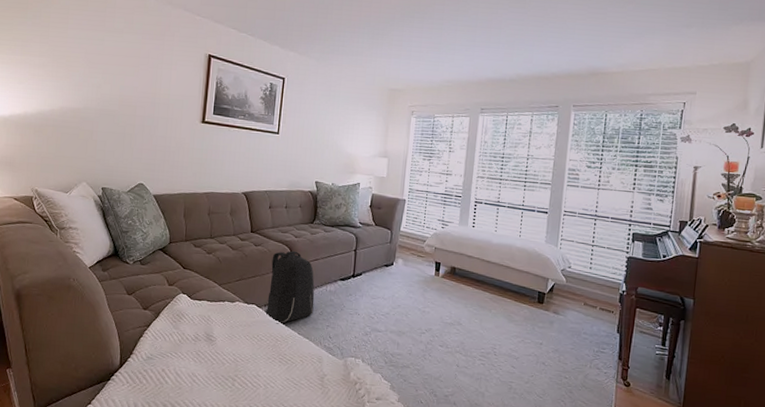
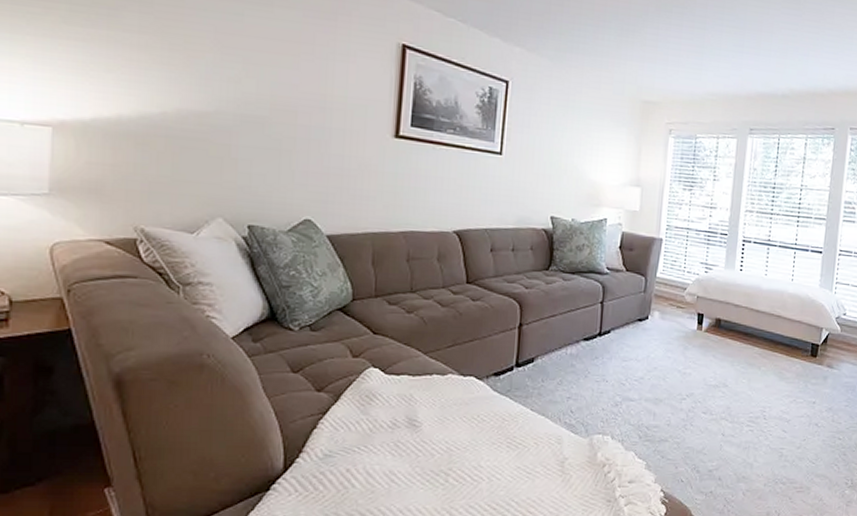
backpack: present [265,250,315,324] -> none [488,305,552,400]

